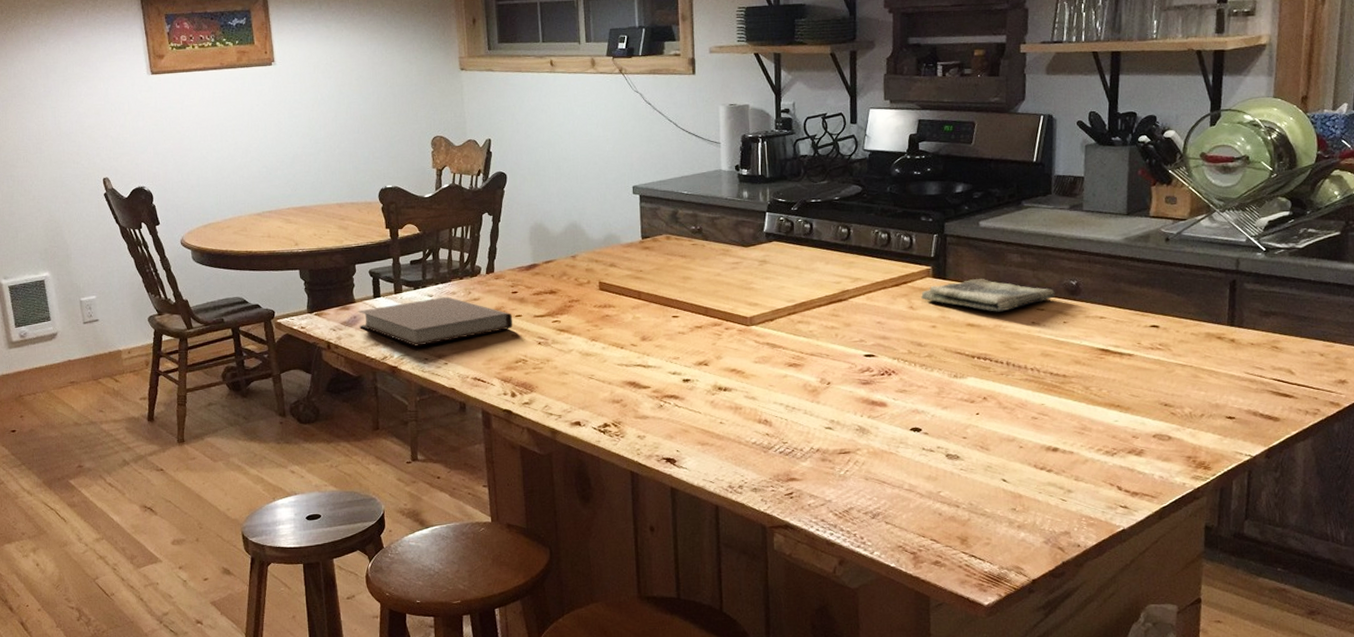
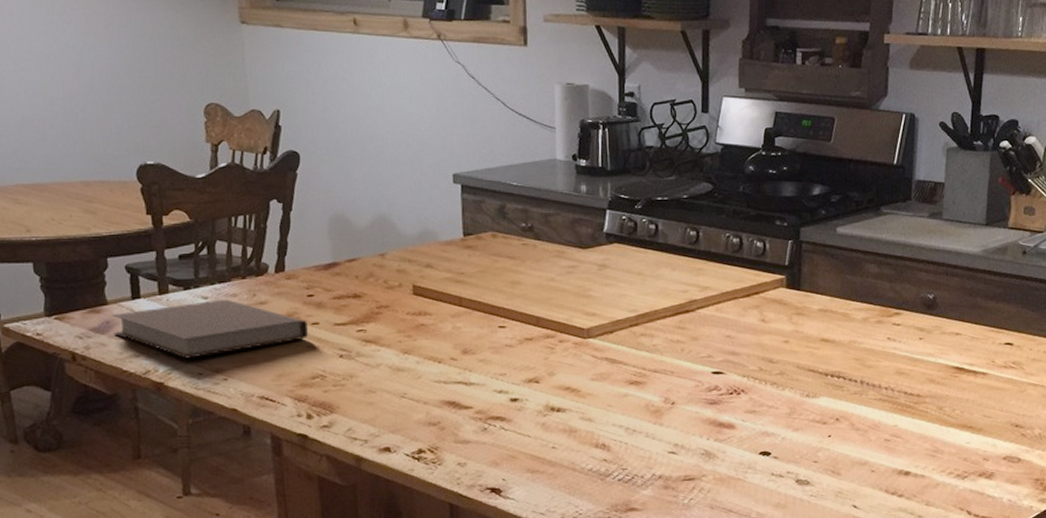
dish towel: present [921,278,1055,312] -> none [774,289,912,327]

